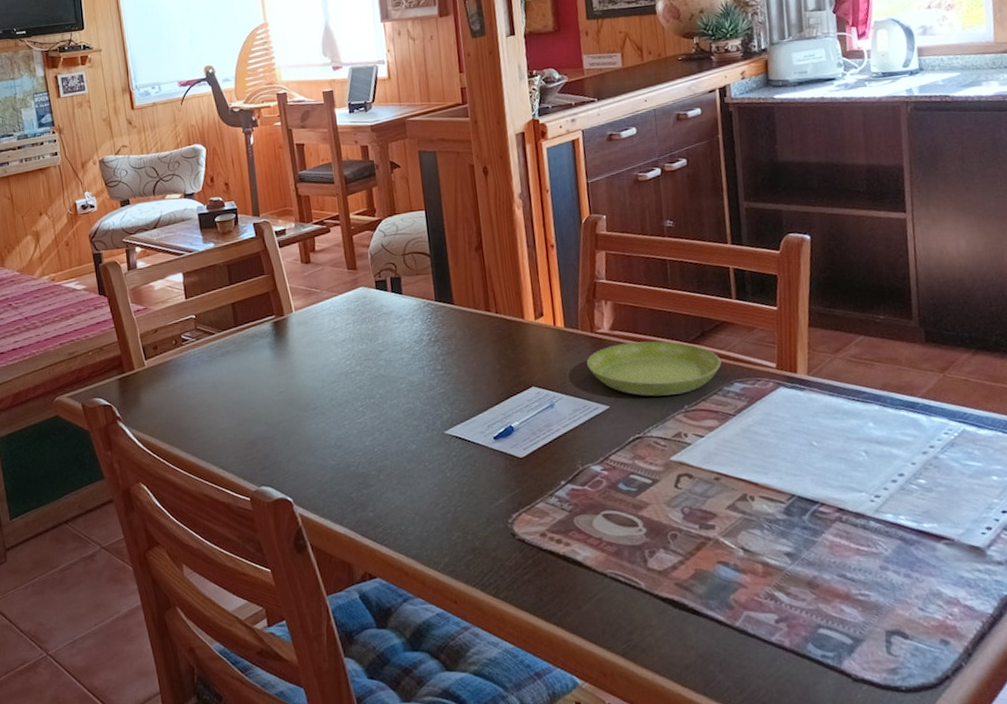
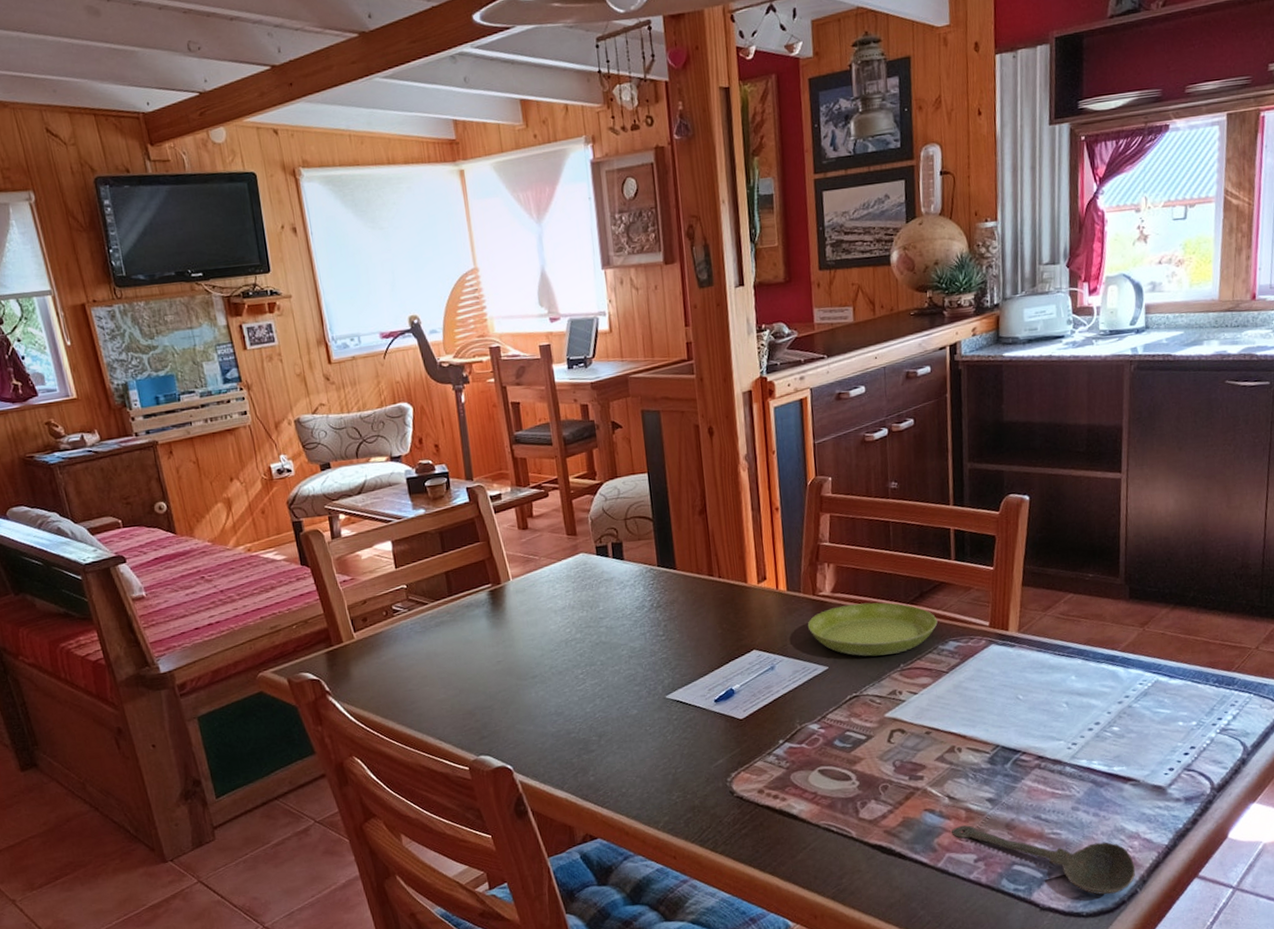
spoon: none [748,581,959,668] -> present [952,825,1136,895]

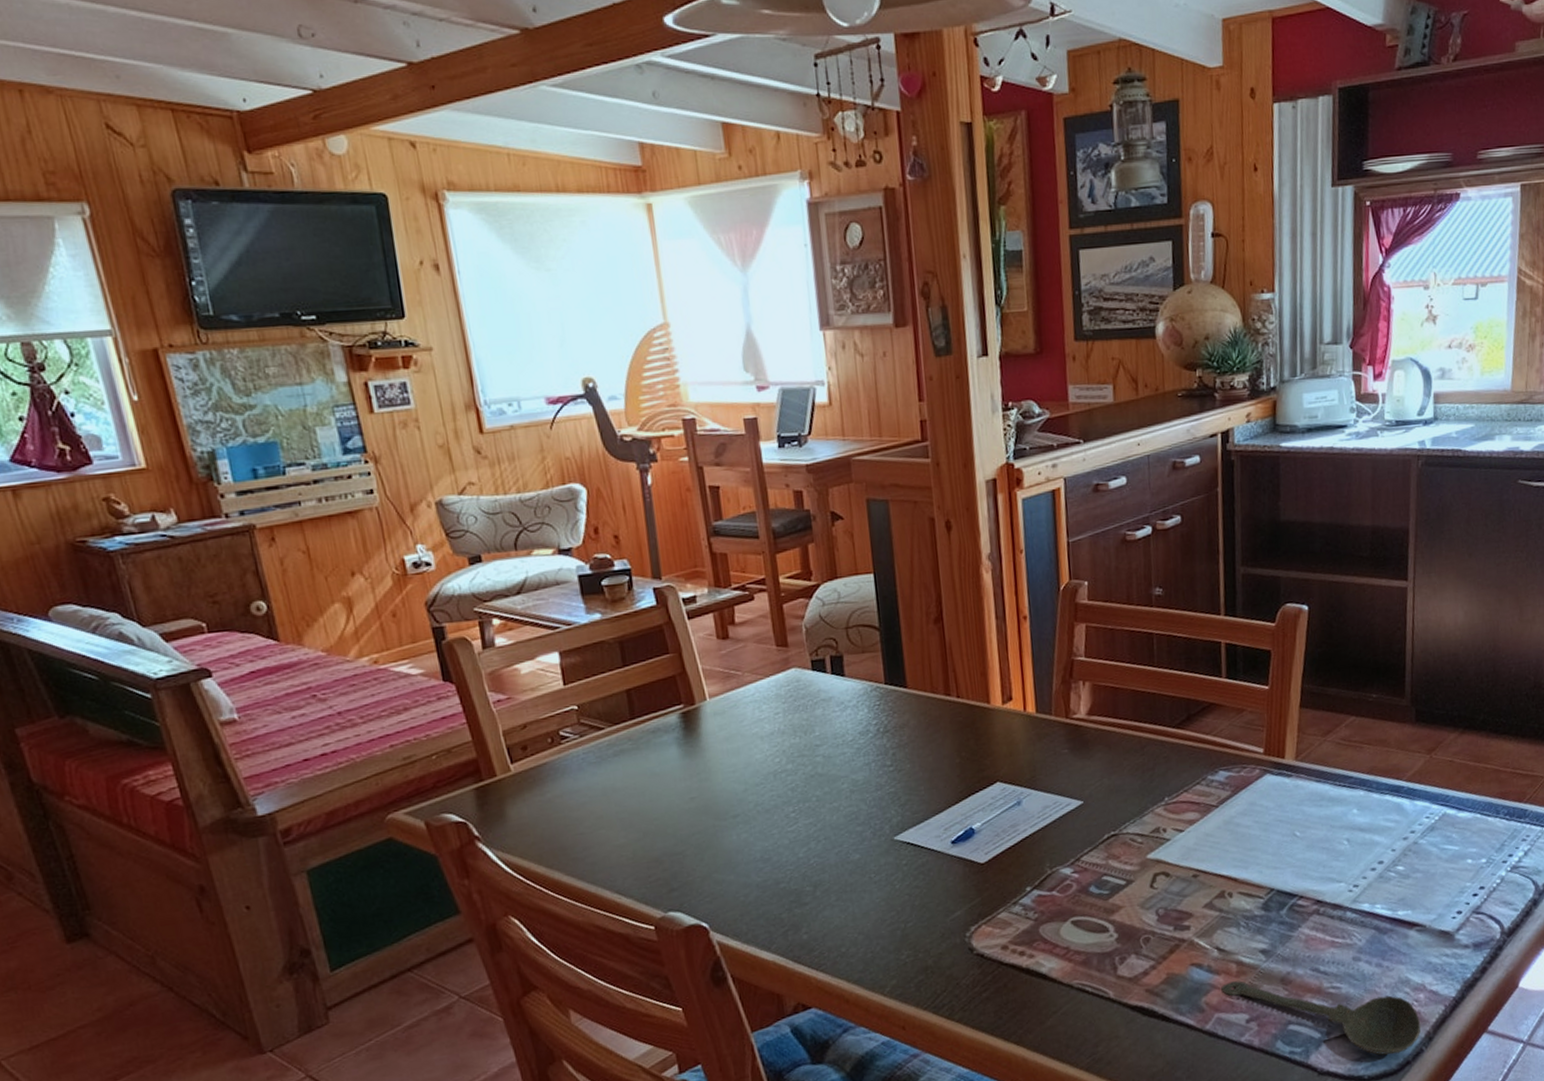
saucer: present [807,602,938,657] -> none [1059,726,1207,789]

